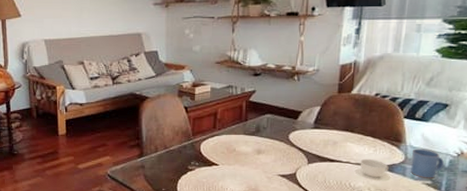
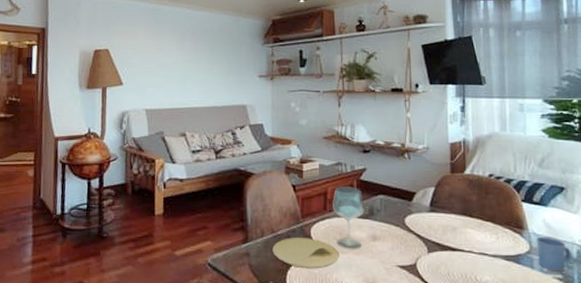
plate: none [165,153,226,178] -> present [272,238,340,269]
wine glass: none [222,107,252,162] -> present [333,186,365,250]
teacup: present [354,158,390,181] -> none [479,247,518,275]

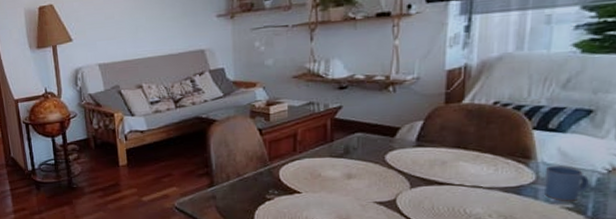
plate: present [272,238,340,269] -> none [239,179,310,209]
wine glass: present [333,186,365,250] -> none [303,126,339,189]

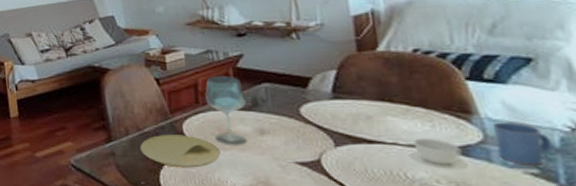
plate: none [239,179,310,209] -> present [140,135,221,168]
wine glass: none [303,126,339,189] -> present [205,76,247,147]
teacup: none [470,179,517,207] -> present [408,138,468,170]

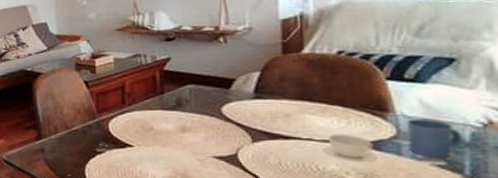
plate: present [140,135,221,168] -> none [68,132,143,162]
wine glass: present [205,76,247,147] -> none [132,78,171,143]

